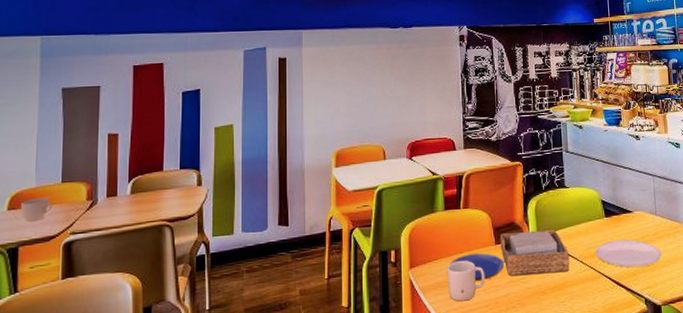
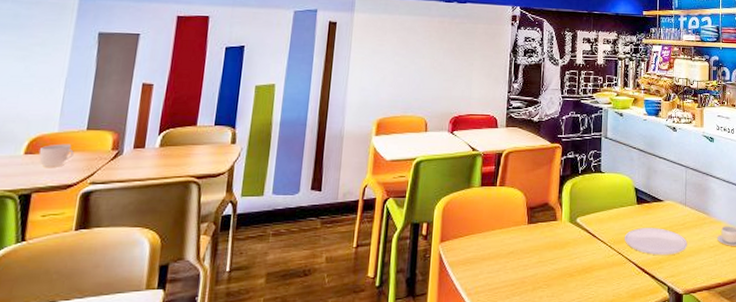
mug: present [447,260,485,302] -> none [476,237,515,279]
plate: present [450,253,504,281] -> none [481,232,535,259]
napkin holder: present [500,230,570,275] -> none [532,213,599,256]

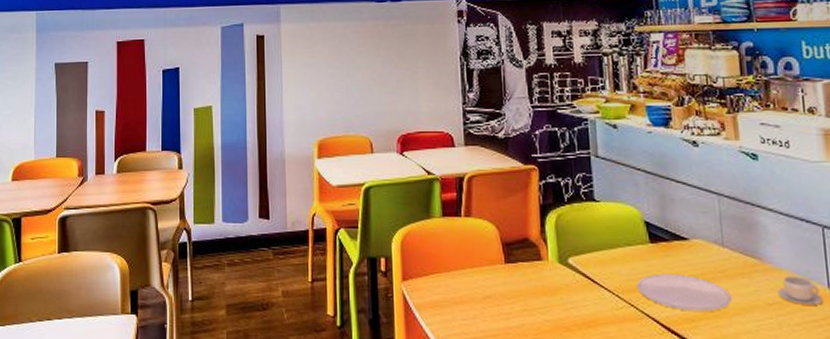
cup: present [38,143,74,169] -> none [22,171,49,194]

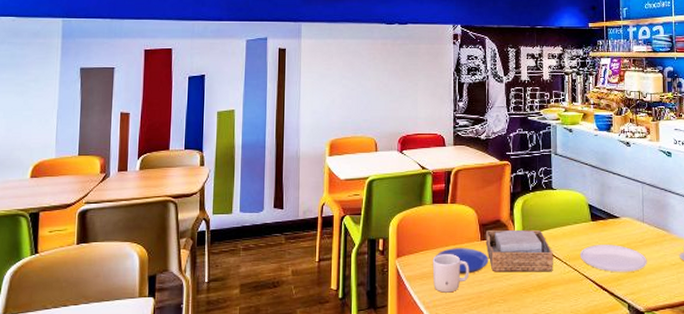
mug: none [446,277,493,327] -> present [432,253,470,293]
plate: none [450,271,517,304] -> present [436,248,489,274]
napkin holder: none [510,250,602,307] -> present [485,229,553,272]

